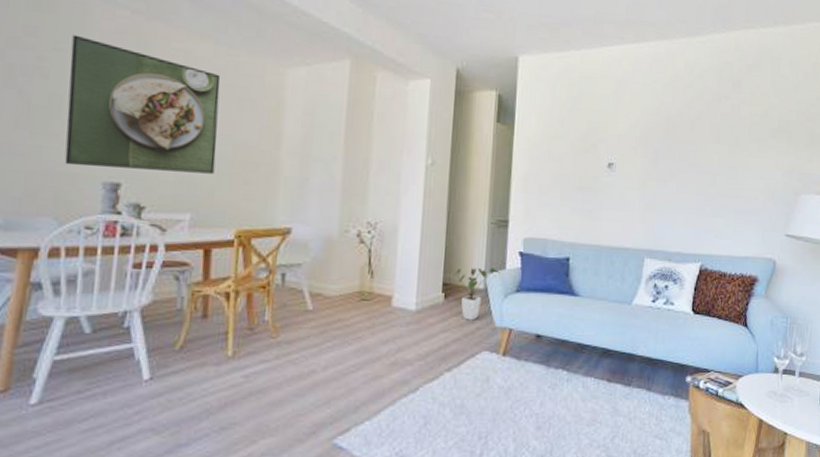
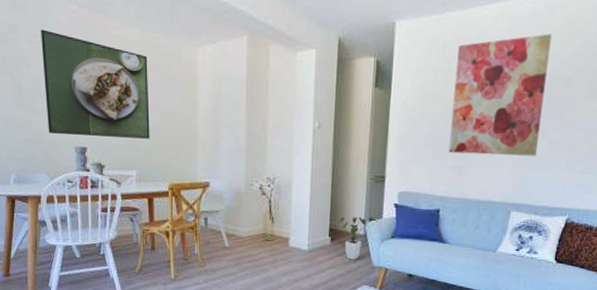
wall art: none [577,77,673,200] -> present [448,34,552,157]

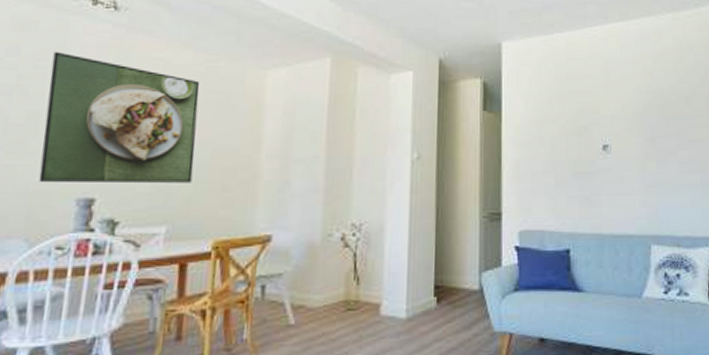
house plant: present [338,217,378,260] -> none [445,265,496,326]
wall art: present [448,34,552,157] -> none [571,53,668,181]

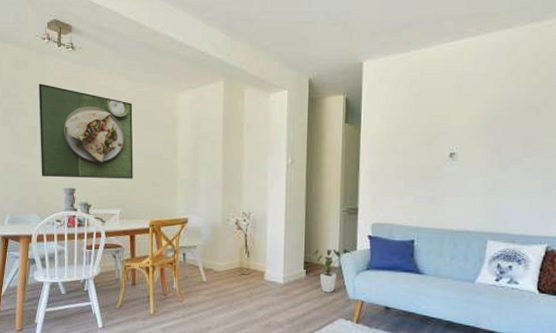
house plant: none [445,265,496,326] -> present [313,249,352,293]

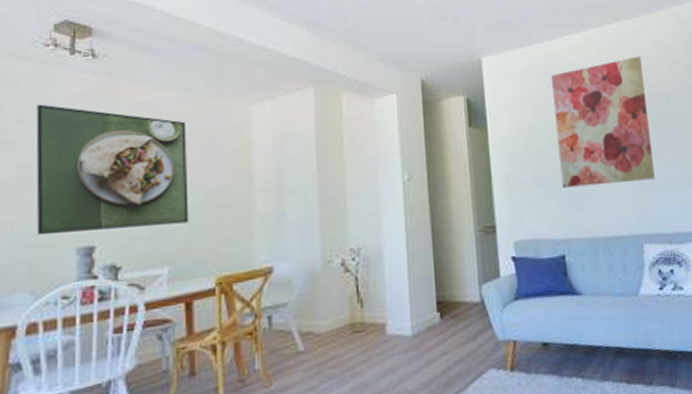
house plant: present [313,249,352,293] -> none [446,277,495,338]
wall art: none [420,66,517,185] -> present [551,56,655,188]

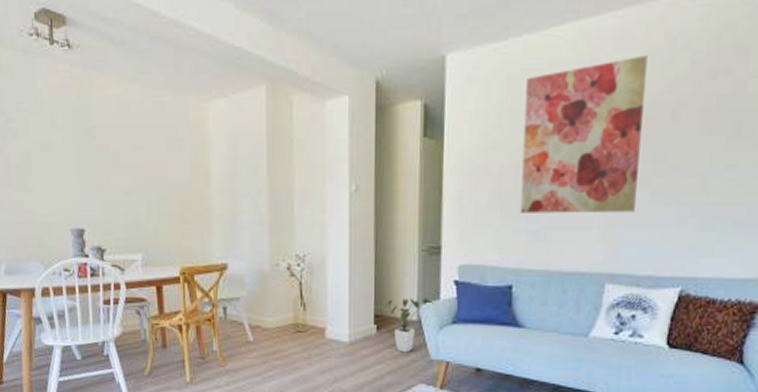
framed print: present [36,104,189,234] -> none [29,94,156,215]
house plant: none [446,277,495,338] -> present [385,298,434,353]

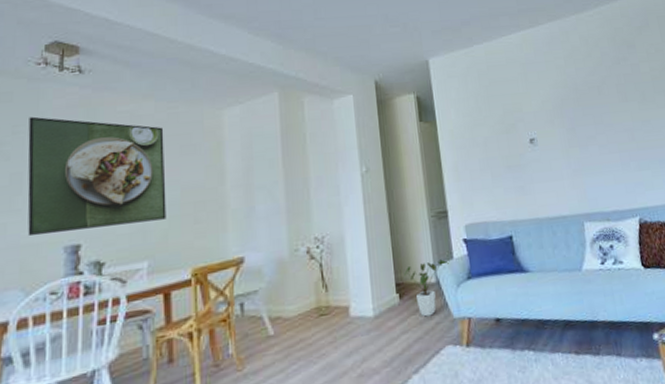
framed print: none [29,94,156,215] -> present [27,116,166,235]
wall art: present [520,55,648,214] -> none [492,52,591,174]

